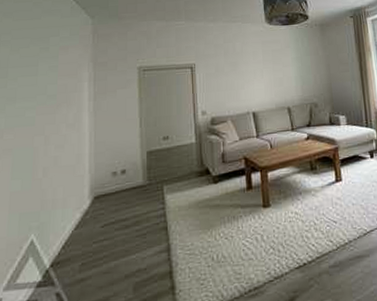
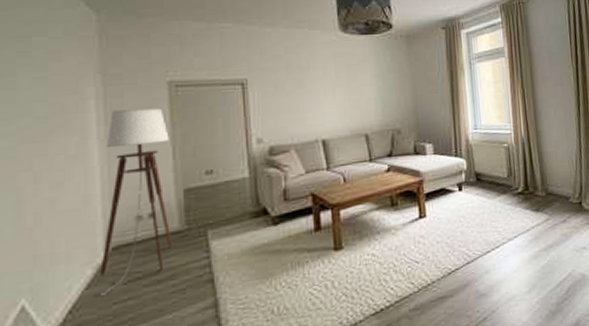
floor lamp: none [85,87,138,235] -> present [100,108,172,295]

